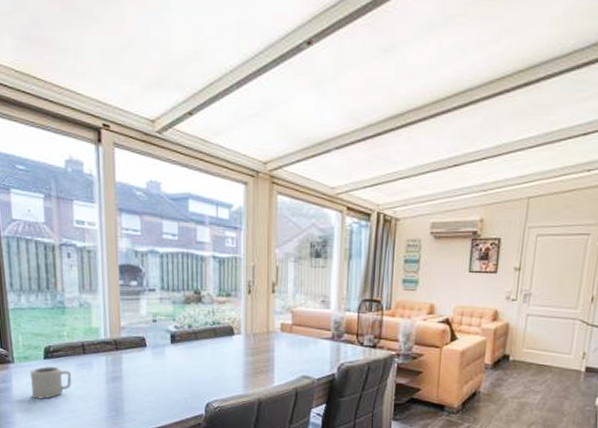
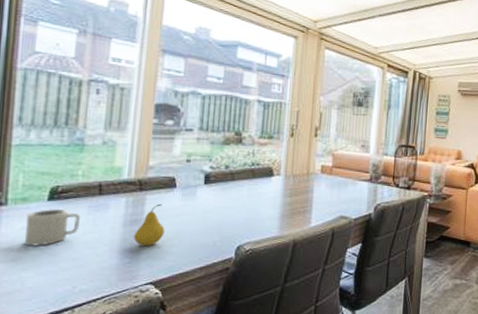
fruit: none [116,362,142,402] -> present [134,203,165,247]

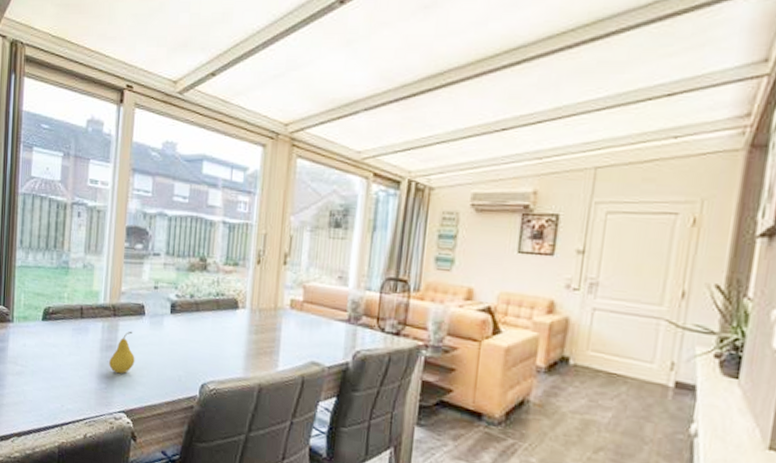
cup: present [24,209,81,246] -> none [25,328,67,363]

